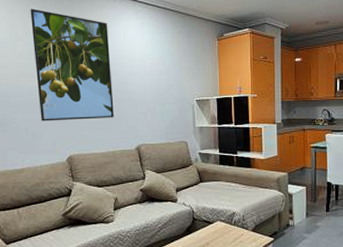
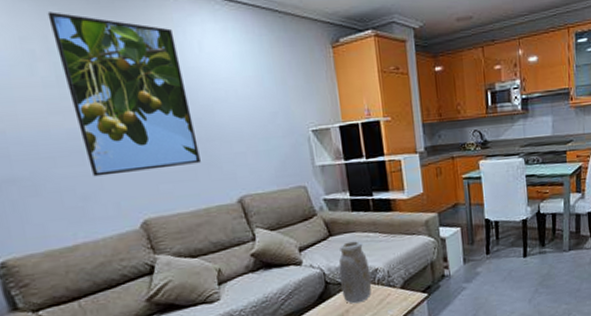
vase: none [205,188,229,239] -> present [338,240,372,304]

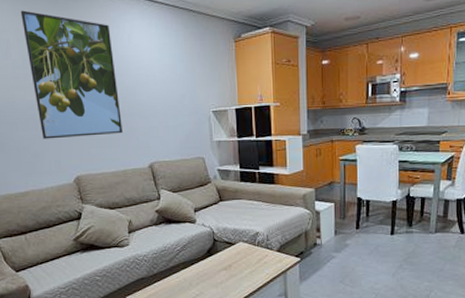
vase: present [338,240,372,304] -> none [226,207,252,260]

